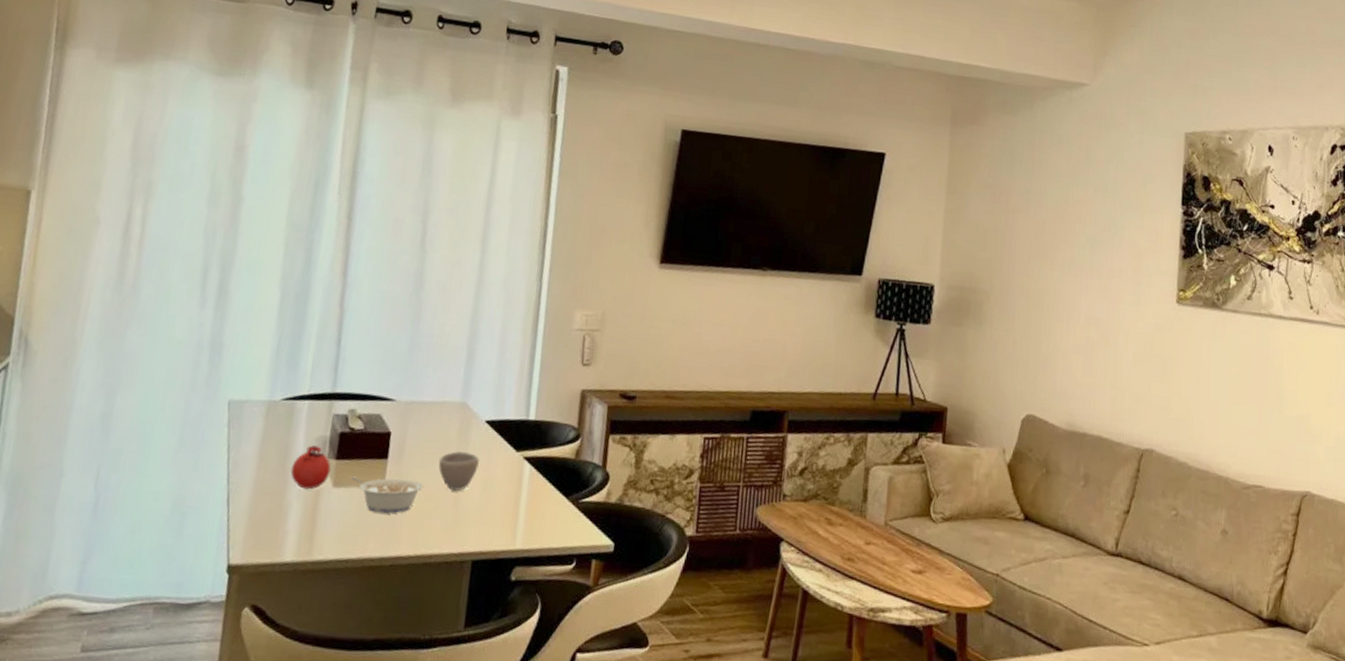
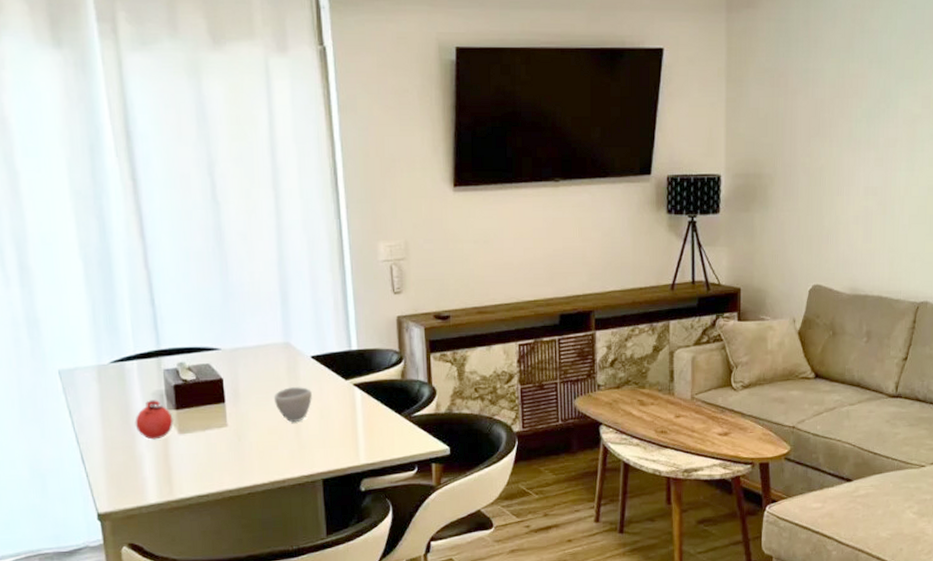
legume: present [351,476,424,514] -> none [194,418,264,451]

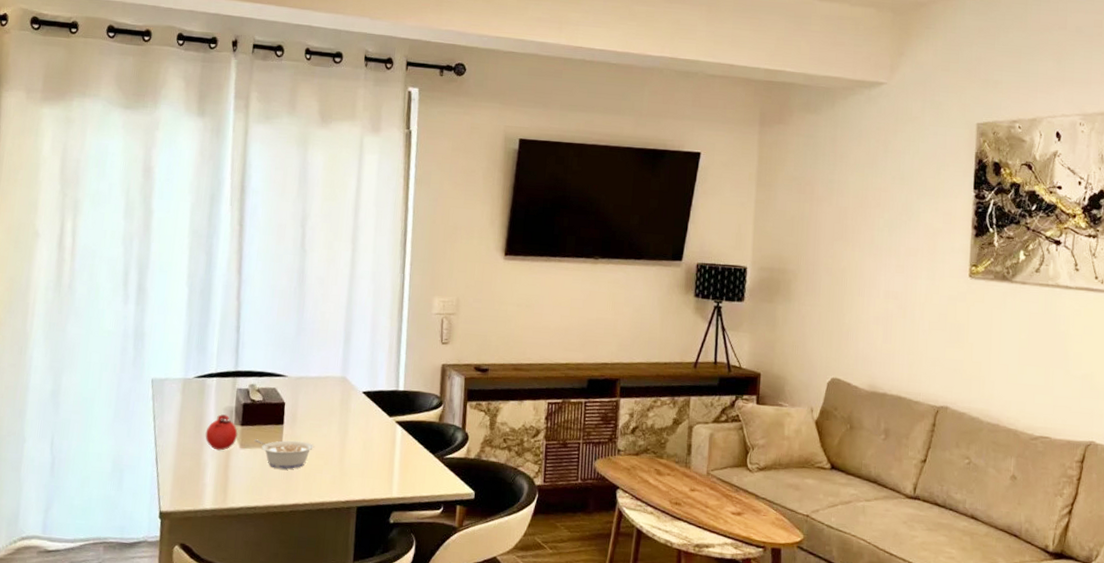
legume: none [194,418,264,451] -> present [254,439,314,469]
cup: present [273,387,312,422] -> none [325,417,359,450]

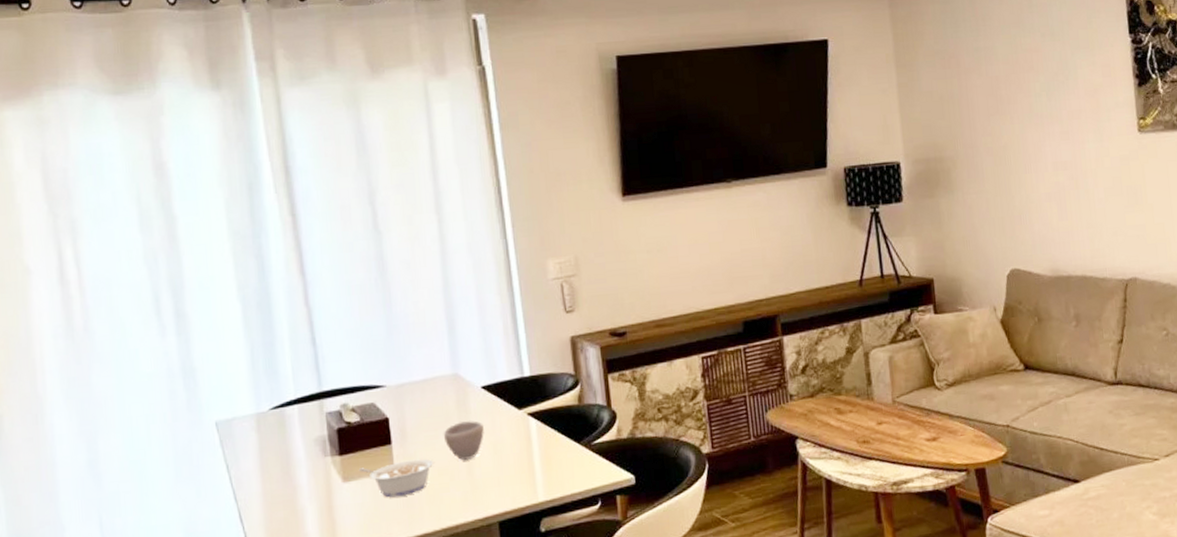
fruit: present [205,414,238,451] -> none [296,446,337,491]
cup: none [325,417,359,450] -> present [443,421,484,460]

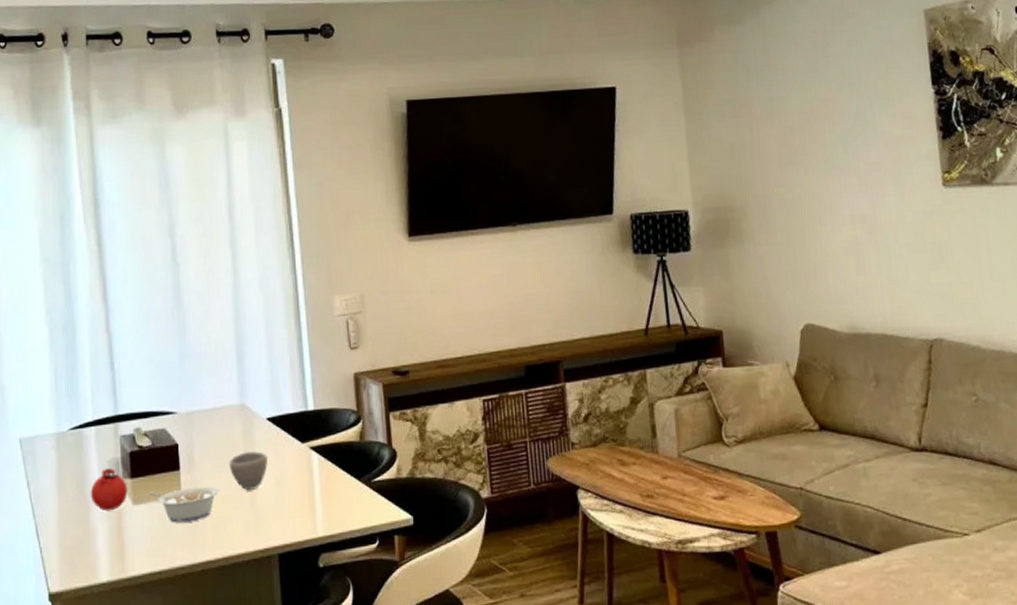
fruit: none [296,446,337,491] -> present [90,468,128,512]

